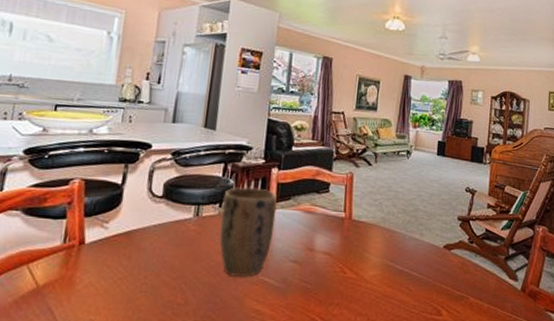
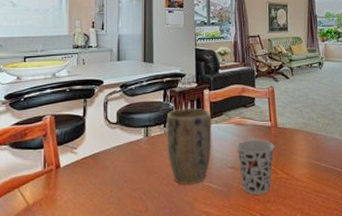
cup: none [302,231,346,295] -> present [236,140,274,195]

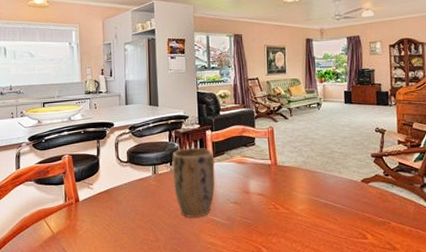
cup: present [236,140,274,195] -> none [238,177,275,228]

